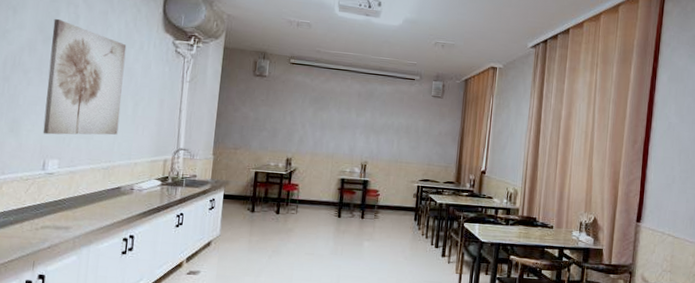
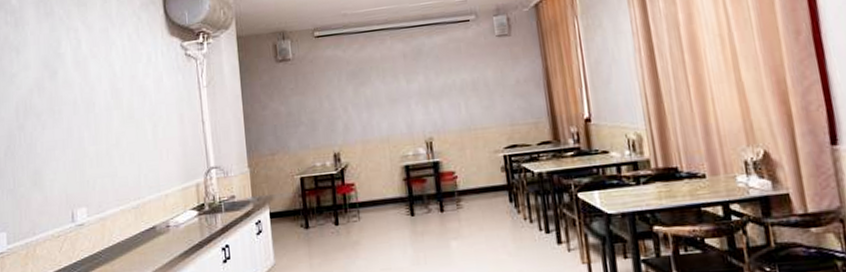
wall art: present [43,18,127,135] -> none [56,48,142,181]

